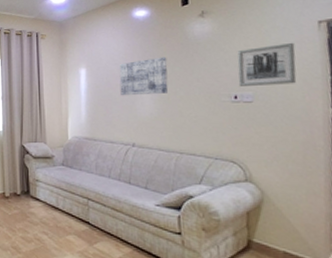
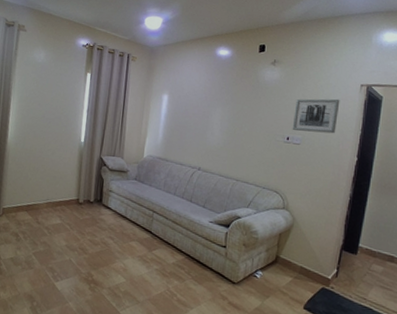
wall art: present [119,56,168,96] -> none [195,94,239,127]

